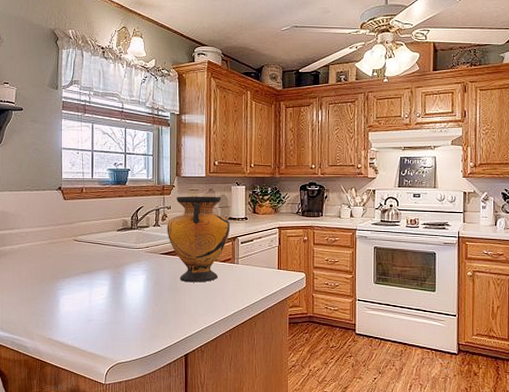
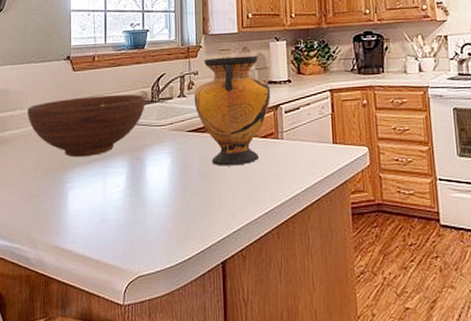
fruit bowl: none [24,221,127,270] -> present [28,94,146,158]

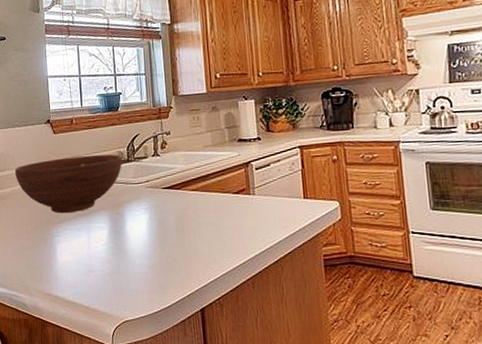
vase: present [194,55,271,166] -> none [167,114,242,221]

